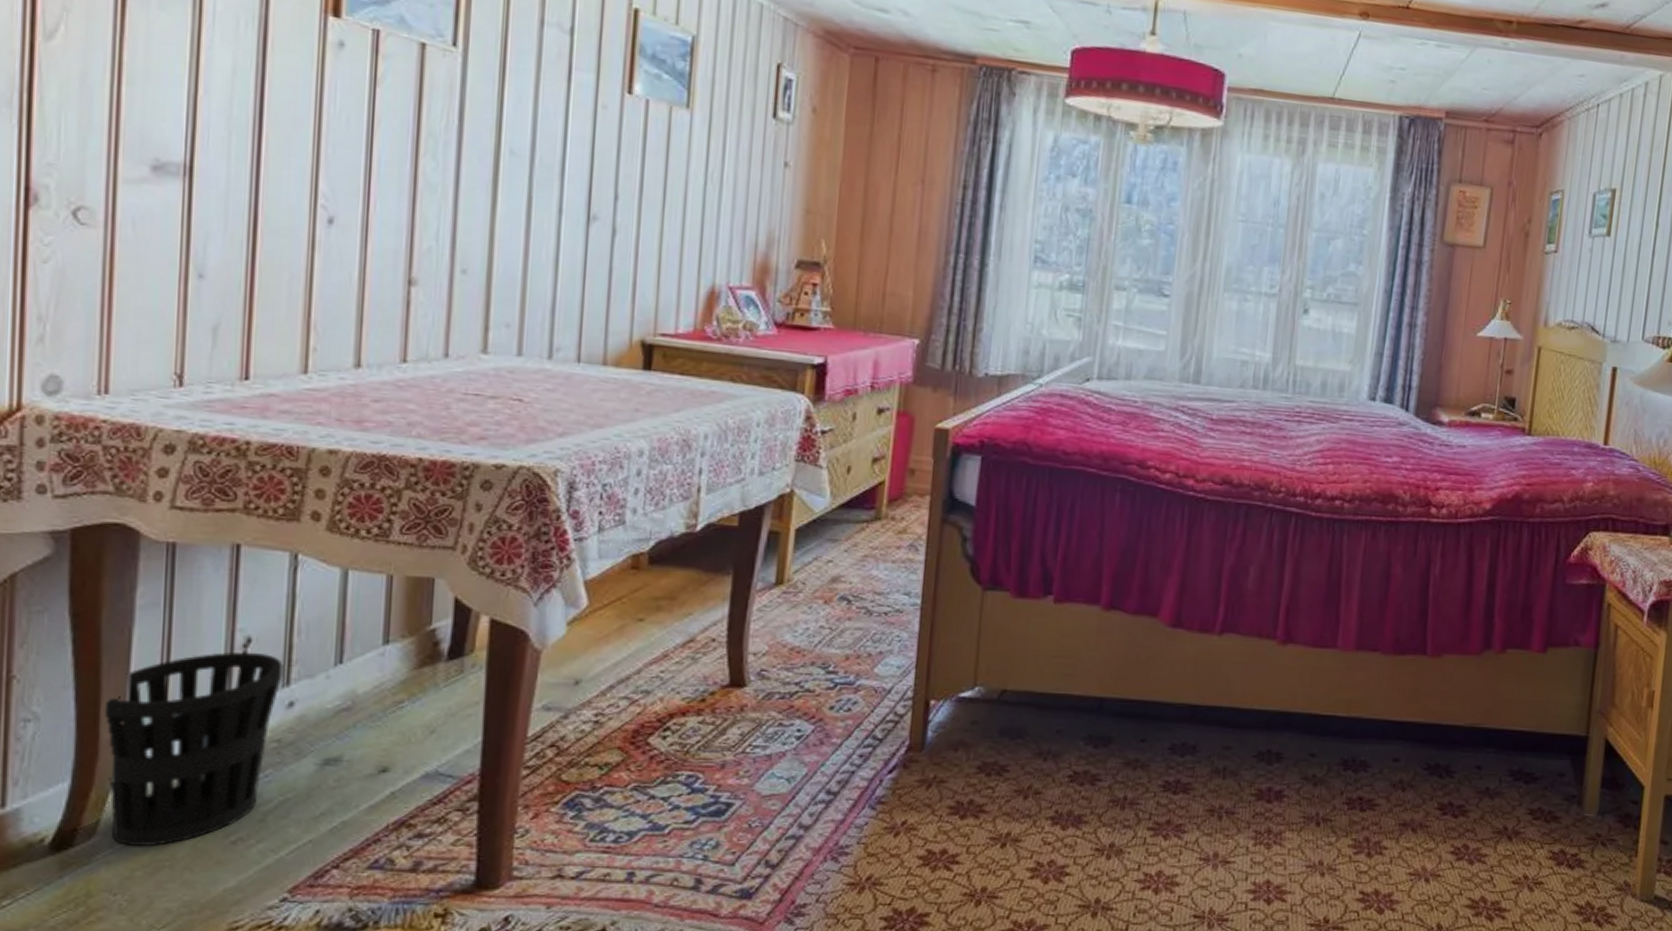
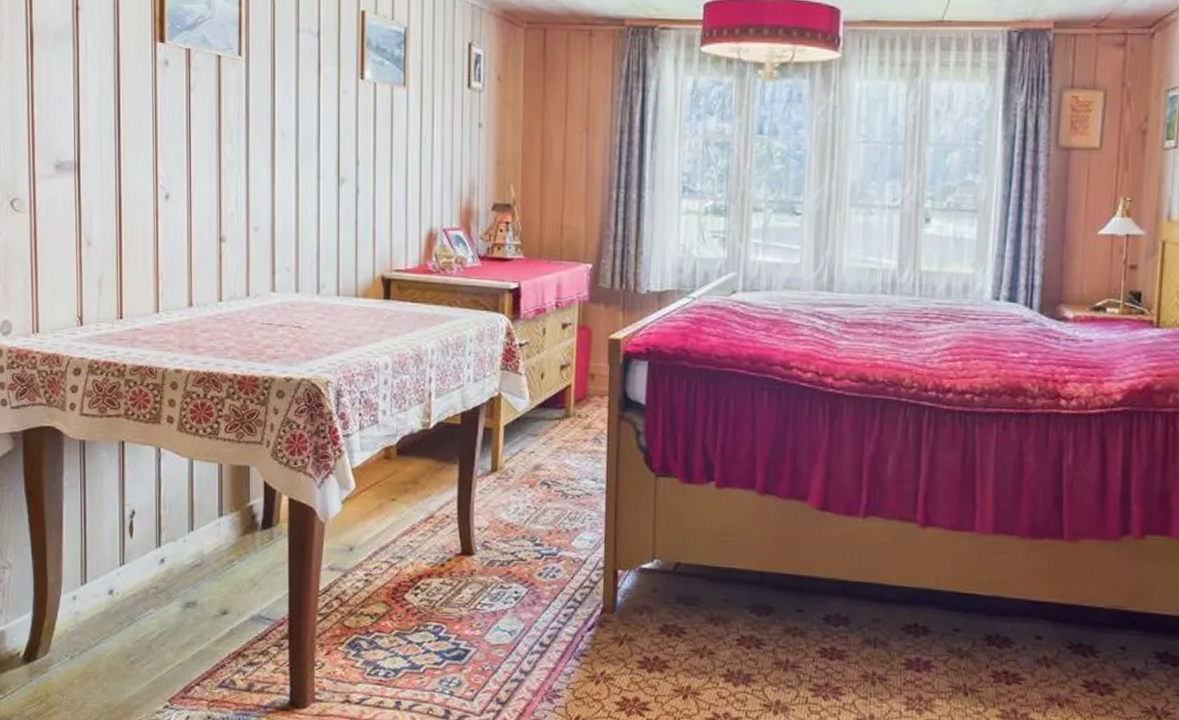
wastebasket: present [104,651,284,846] -> none [49,520,156,662]

